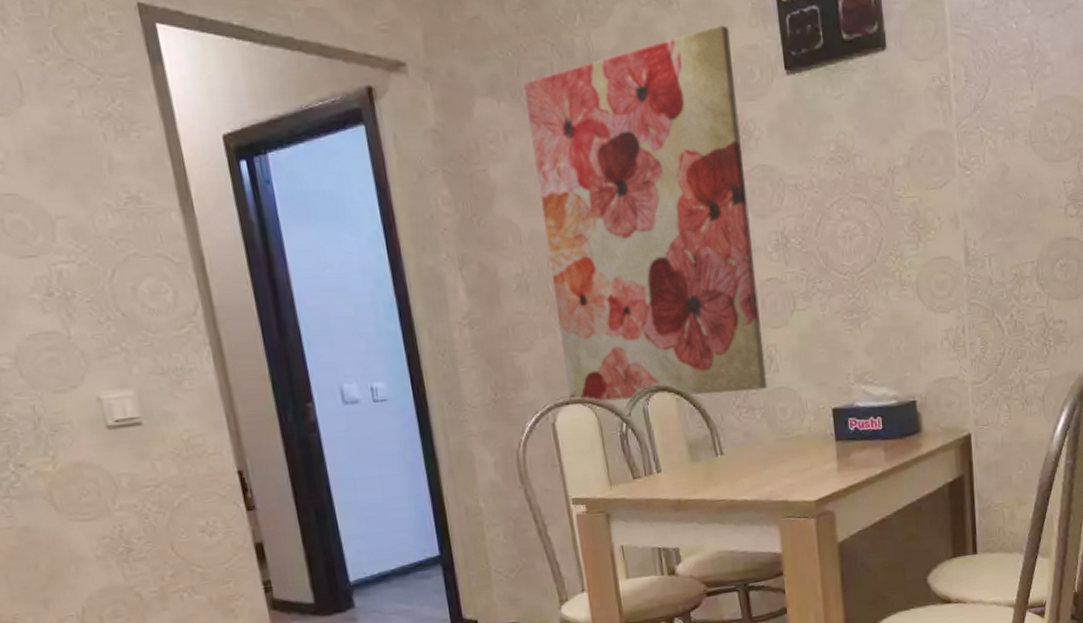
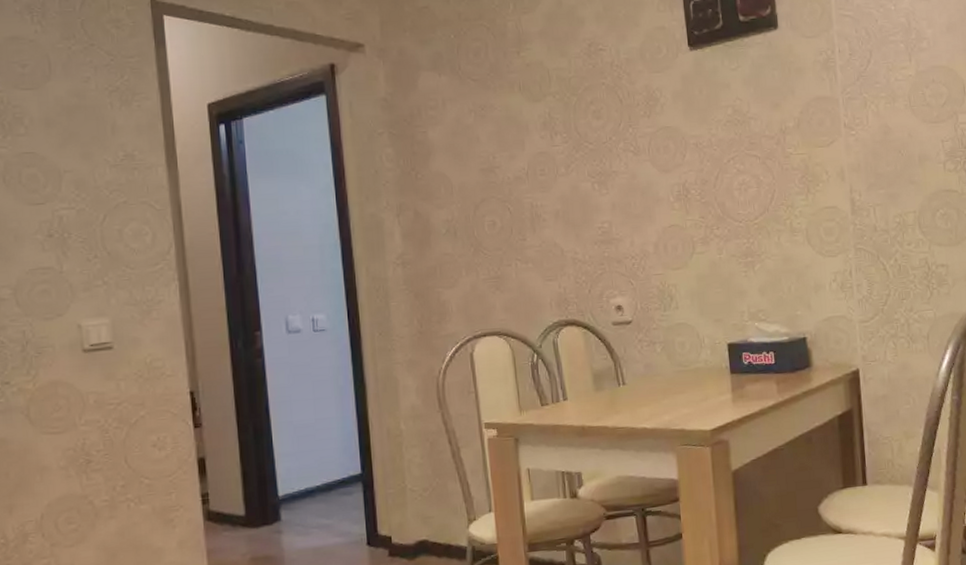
wall art: present [523,25,768,402] -> none [462,11,668,335]

